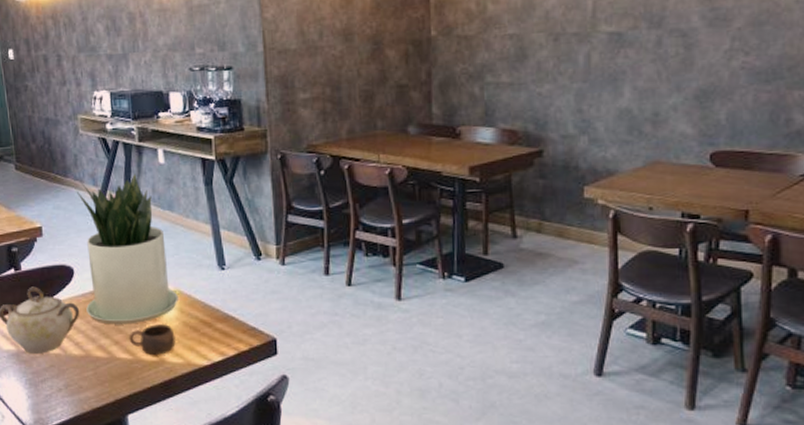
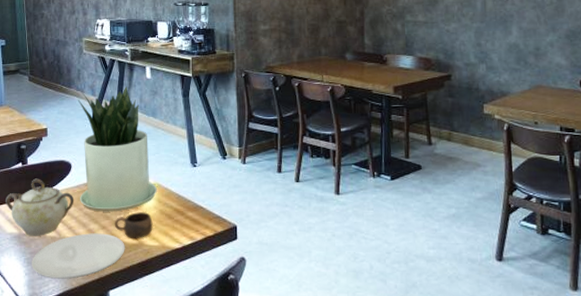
plate: none [34,349,144,402] -> present [32,233,125,279]

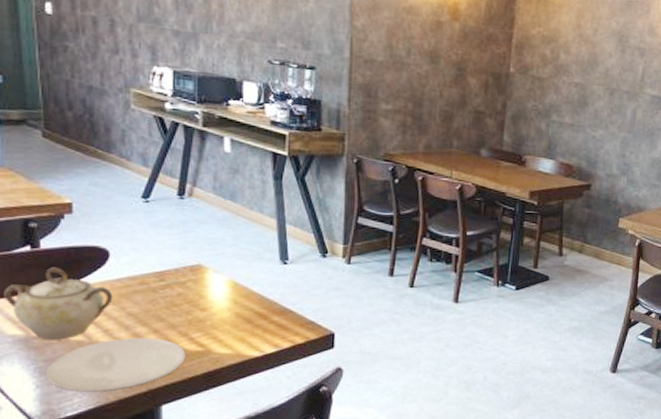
planter: present [78,86,157,212] -> none [121,159,233,313]
cup: present [114,211,153,238] -> none [171,313,225,345]

